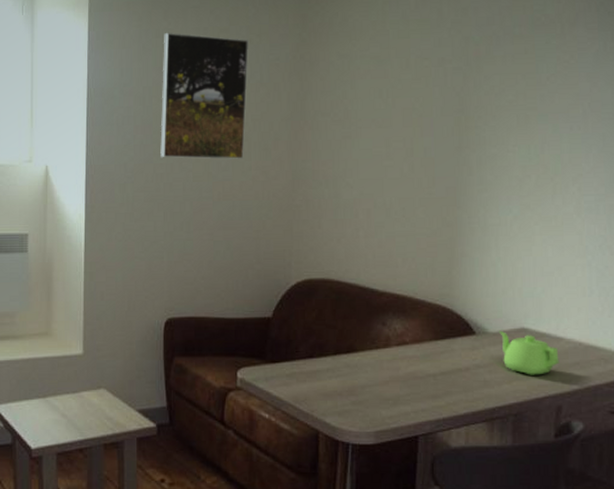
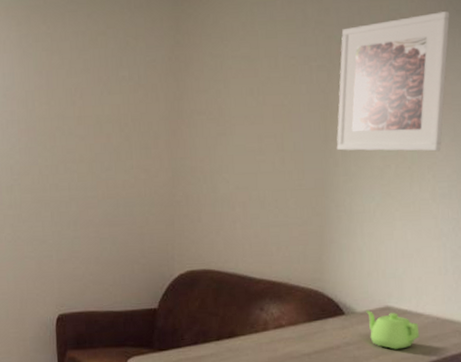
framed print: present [160,33,249,159] -> none [43,37,126,160]
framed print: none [471,13,601,162] -> present [336,11,450,152]

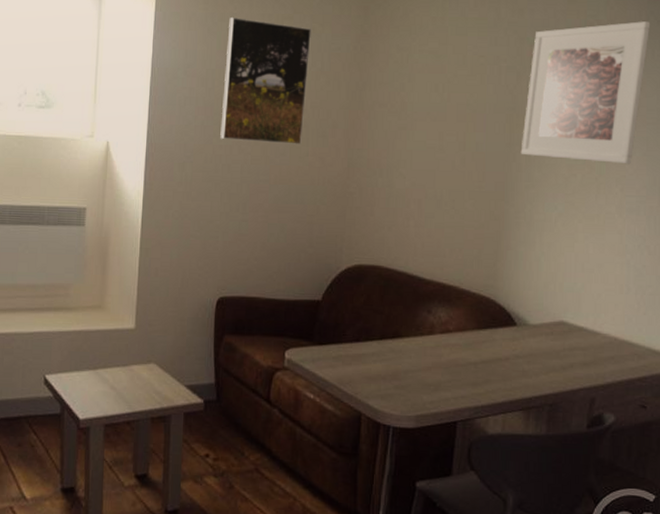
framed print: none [43,37,126,160] -> present [220,17,311,145]
teapot: present [366,309,420,350] -> none [539,322,595,368]

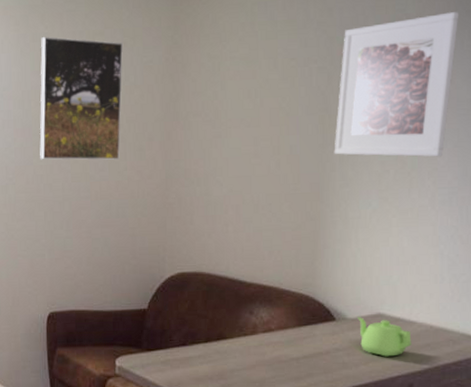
teapot: none [539,322,595,368] -> present [357,316,412,357]

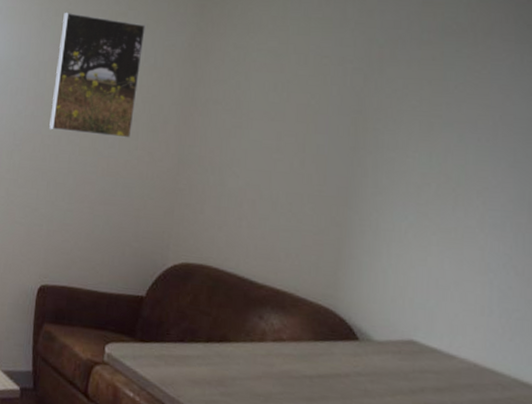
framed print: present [334,12,459,157] -> none [366,25,519,176]
teapot: present [357,316,412,357] -> none [385,339,450,393]

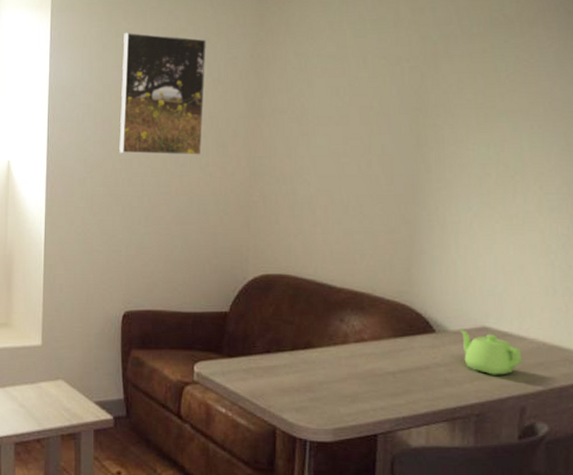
teapot: none [385,339,450,393] -> present [460,328,523,375]

